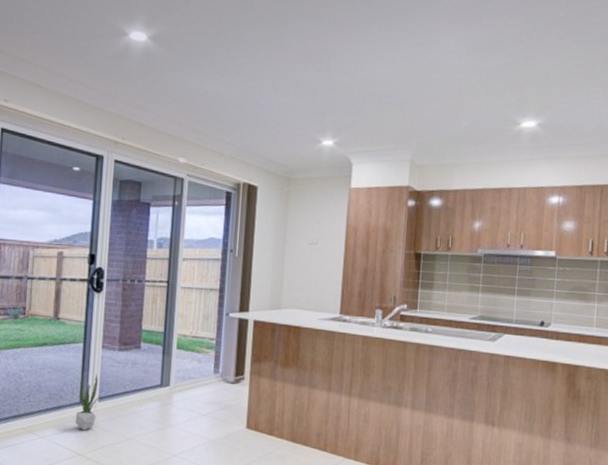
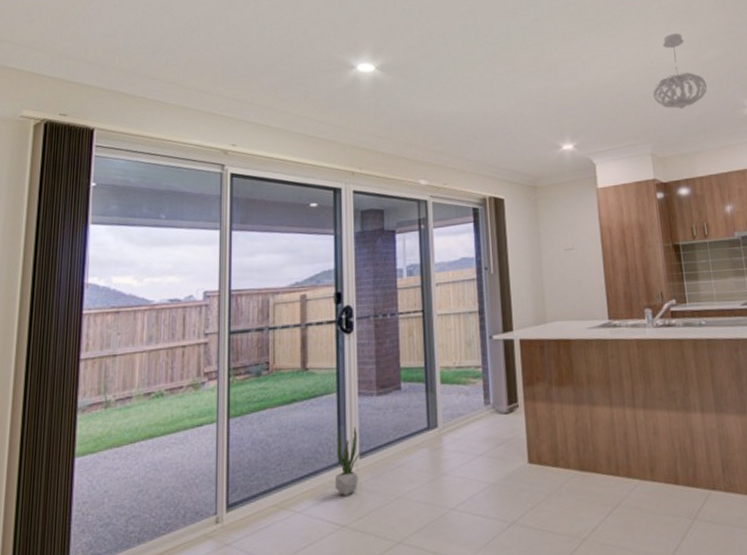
pendant light: none [423,35,482,118] -> present [653,33,708,109]

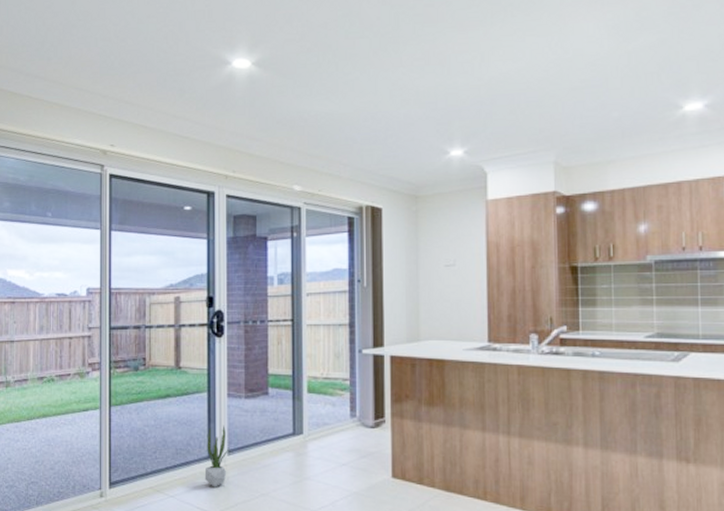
pendant light: present [653,33,708,109] -> none [563,17,633,110]

